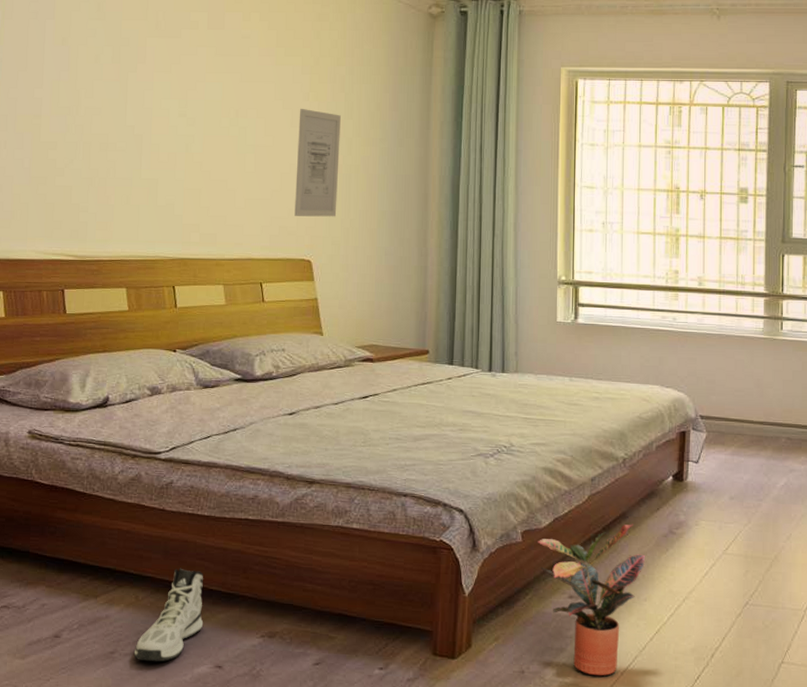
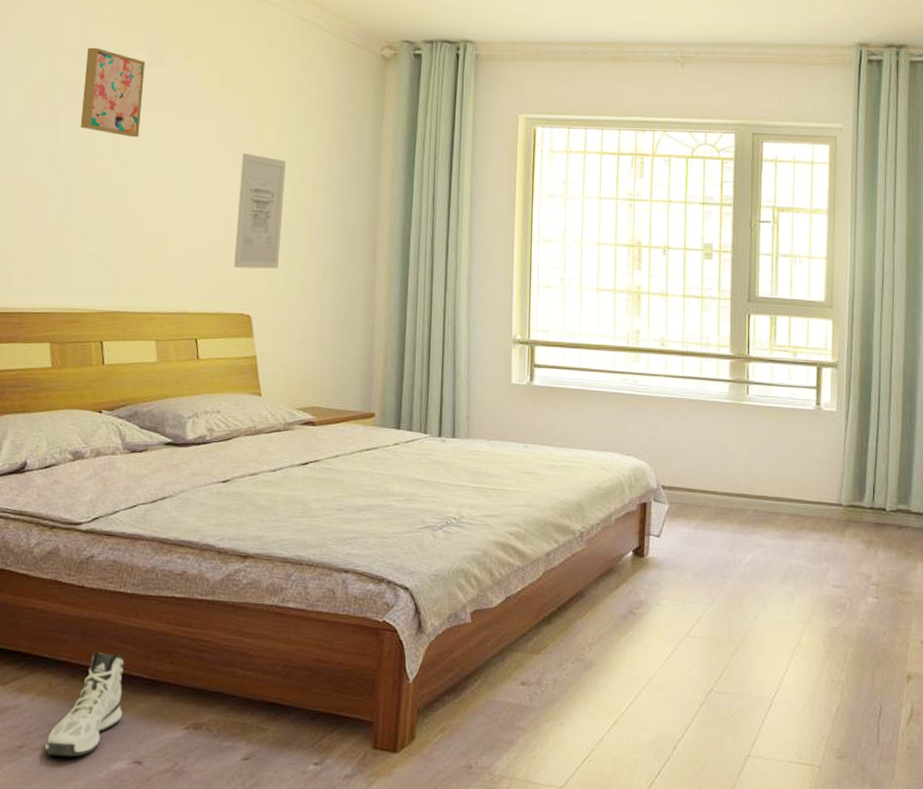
wall art: none [147,11,206,95] -> present [80,47,145,137]
potted plant: present [536,524,646,676] -> none [487,603,604,772]

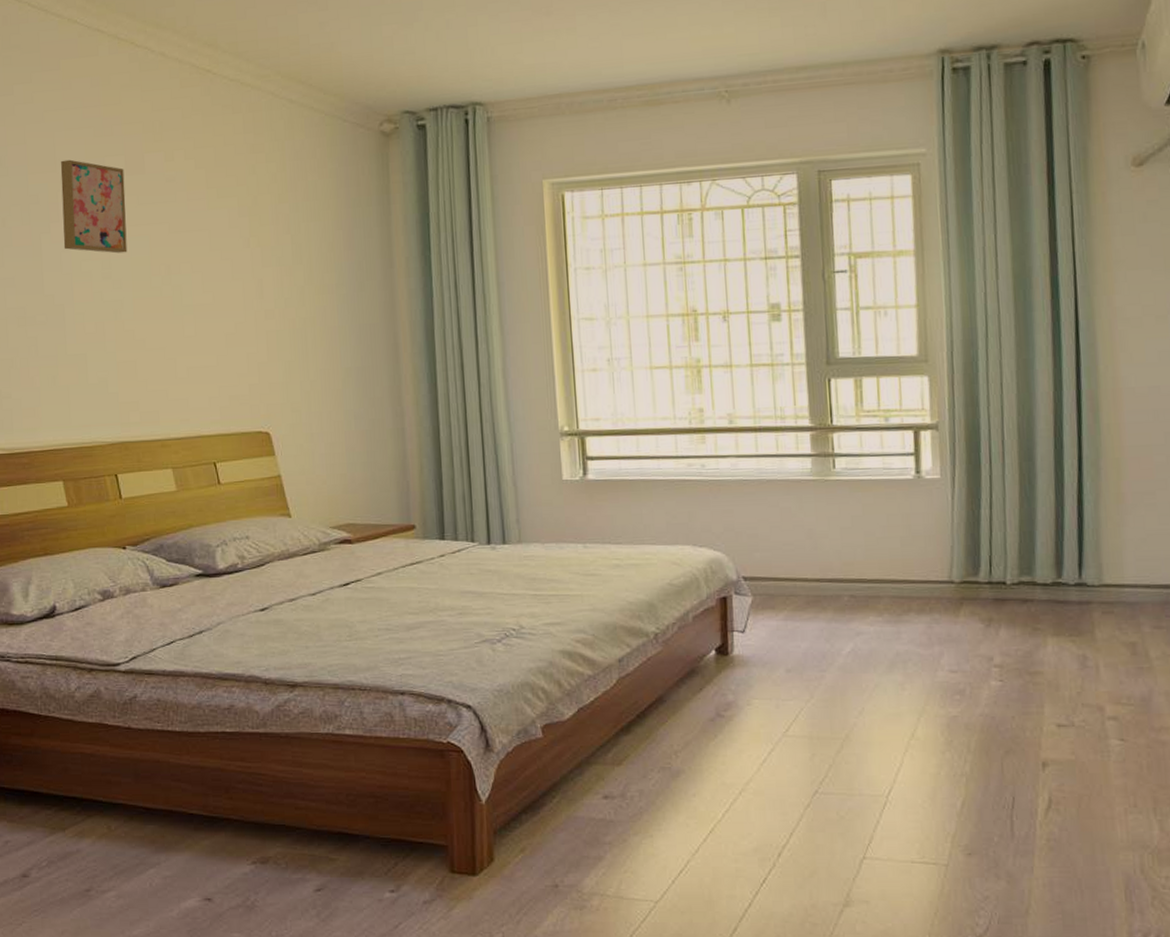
sneaker: present [44,651,124,757] -> none [111,791,187,898]
wall art: present [234,153,286,269] -> none [240,257,294,383]

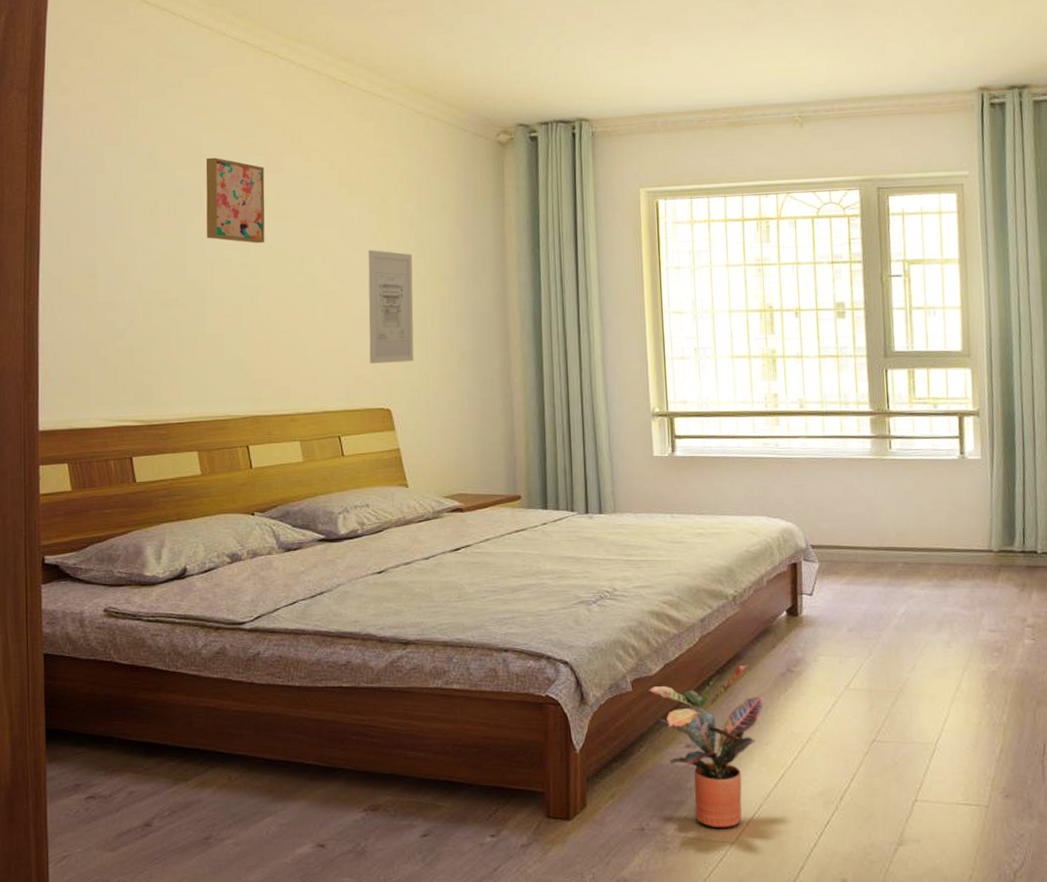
wall art: none [240,257,294,383] -> present [368,250,414,364]
potted plant: none [560,708,691,886] -> present [648,664,764,828]

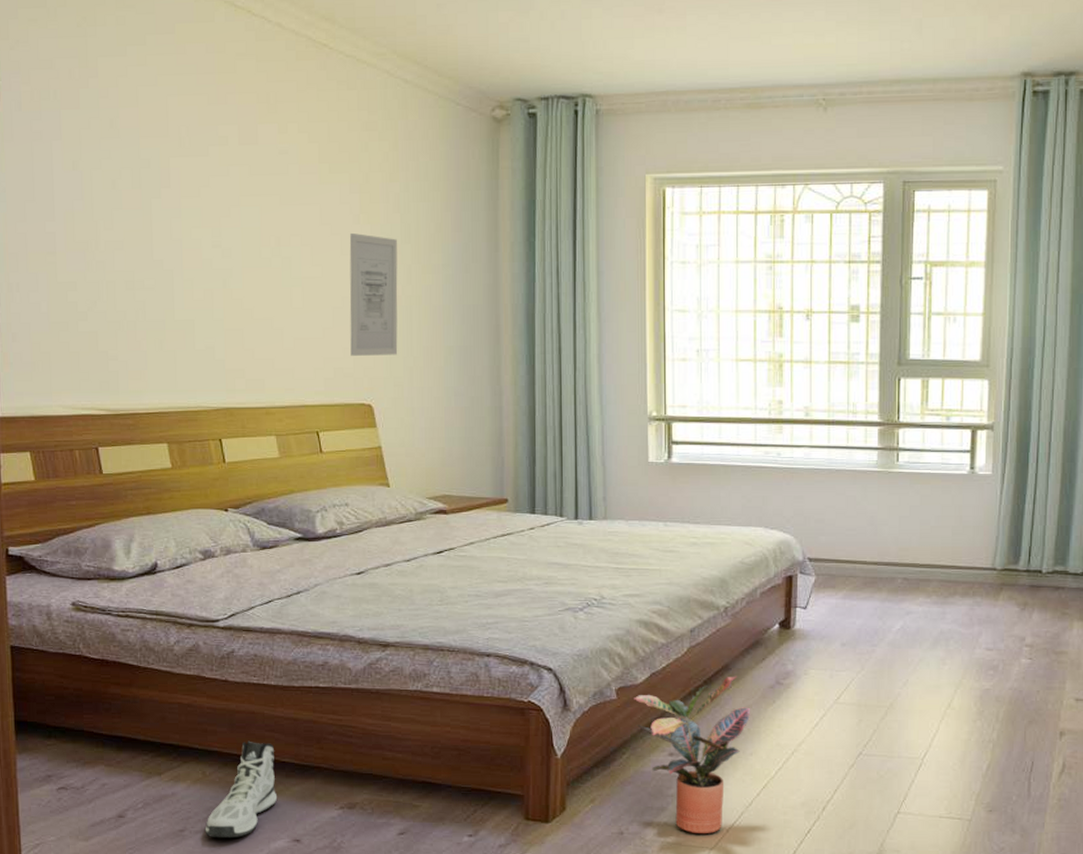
wall art: present [206,157,265,244] -> none [173,125,238,223]
sneaker: none [230,743,302,845] -> present [205,740,278,839]

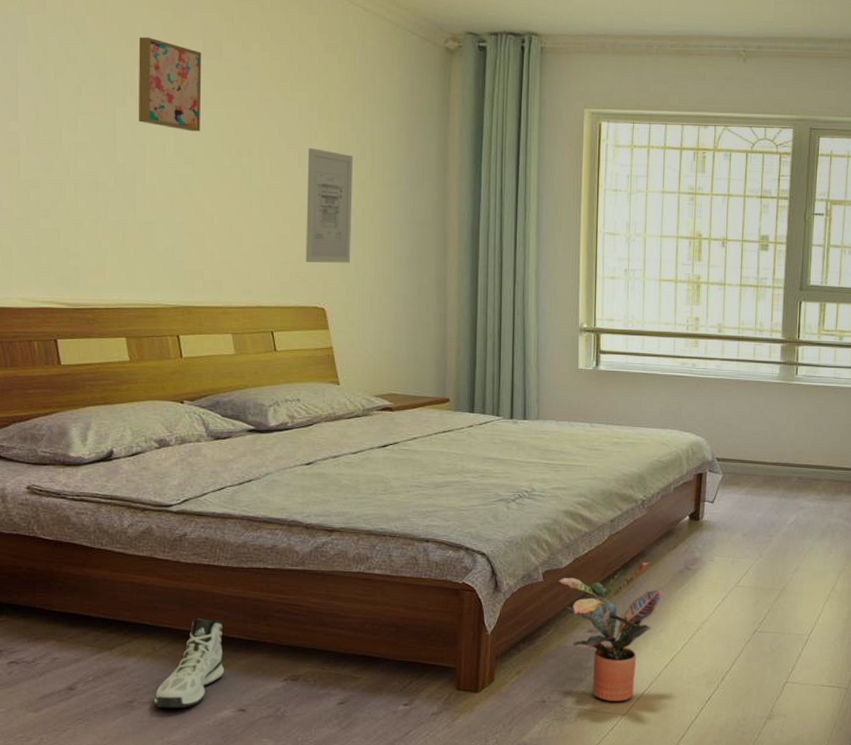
wall art: none [173,125,238,223] -> present [138,37,202,132]

